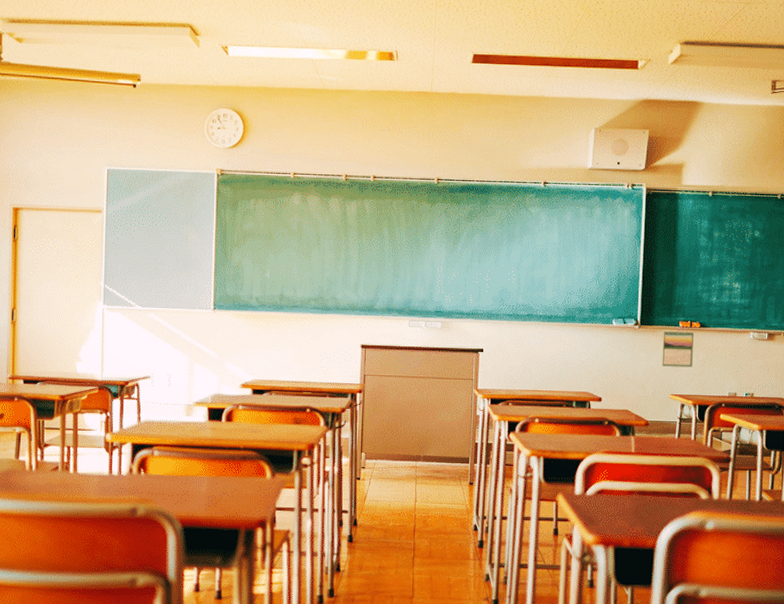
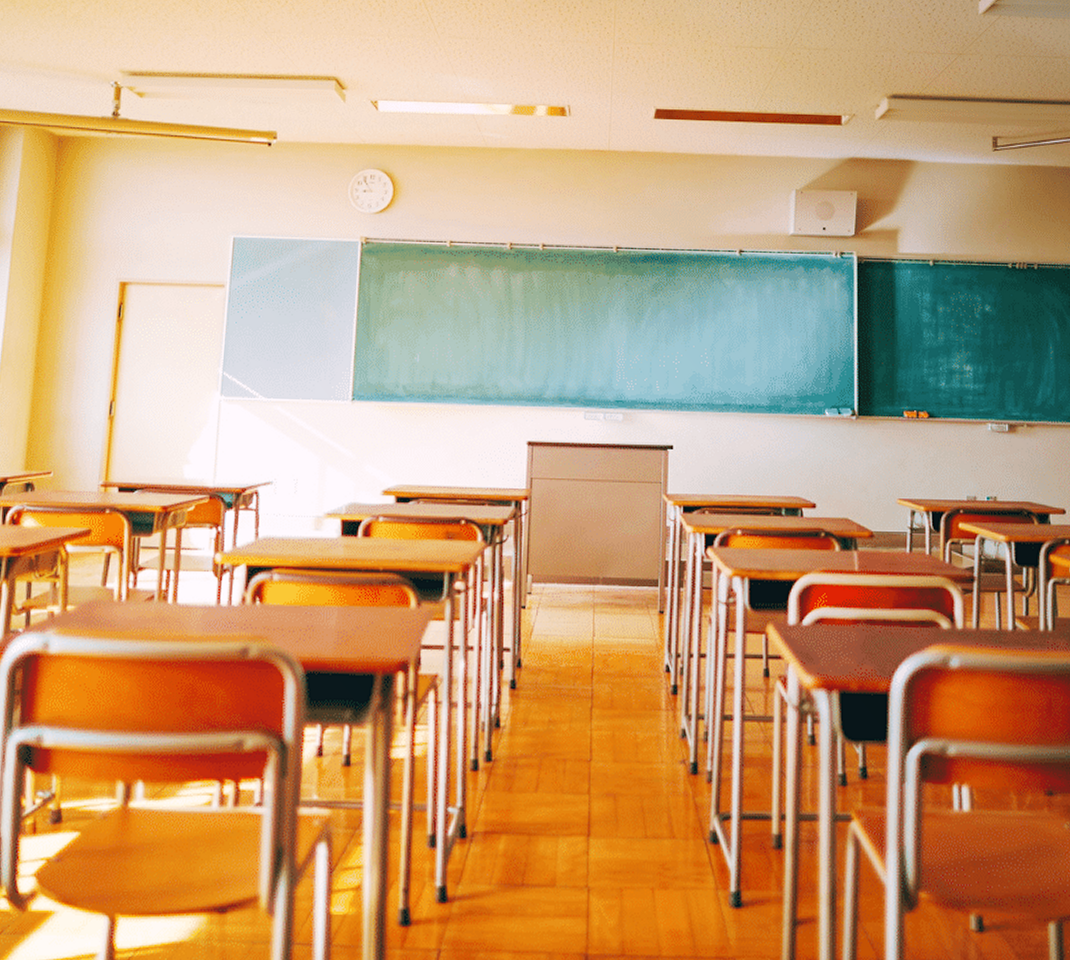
calendar: present [662,330,694,368] -> none [885,421,922,466]

